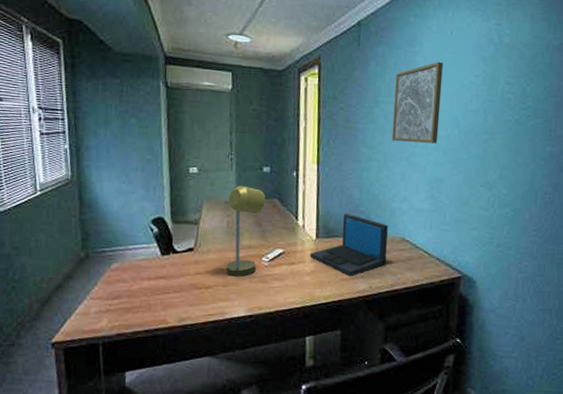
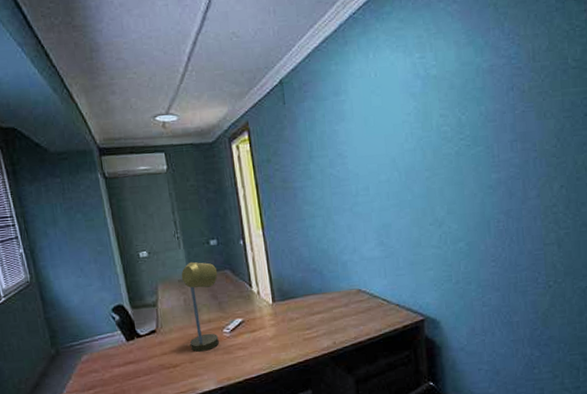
laptop: present [309,213,388,277] -> none [269,272,347,336]
wall art: present [391,61,443,144] -> none [326,106,379,193]

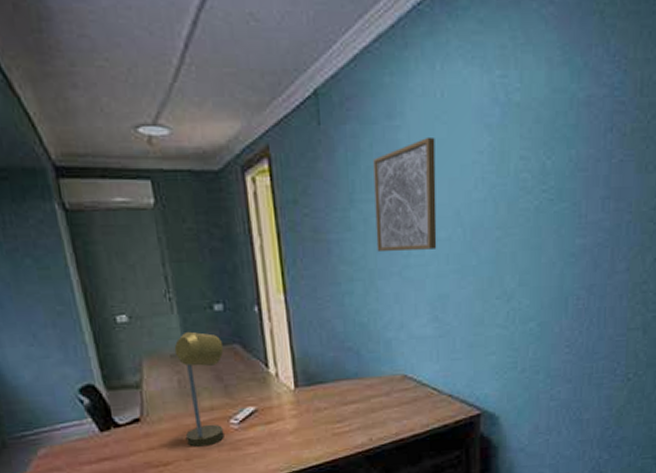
wall art: none [326,106,379,193] -> present [373,136,437,251]

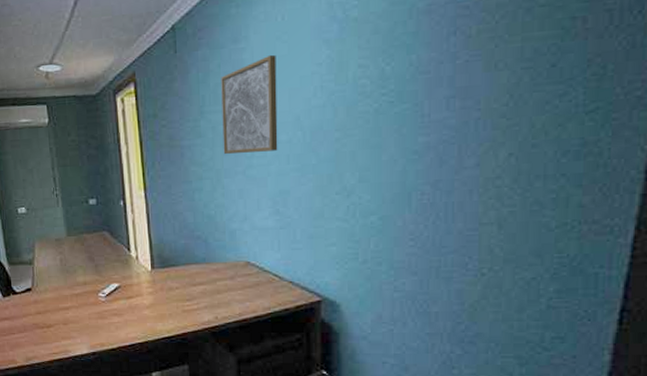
desk lamp: present [174,331,224,447] -> none [58,220,96,314]

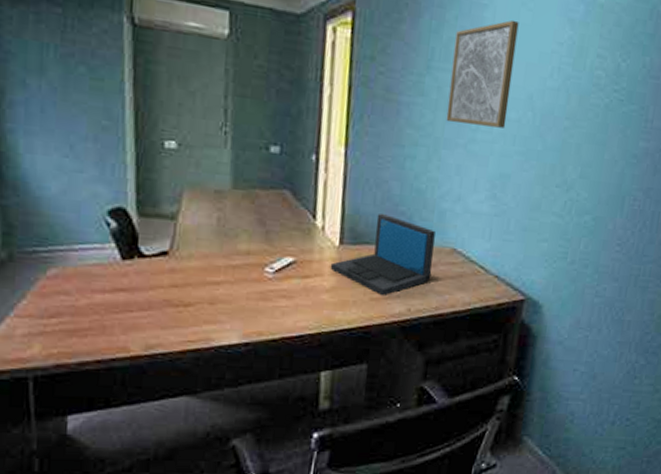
laptop: none [147,239,231,308] -> present [330,212,436,297]

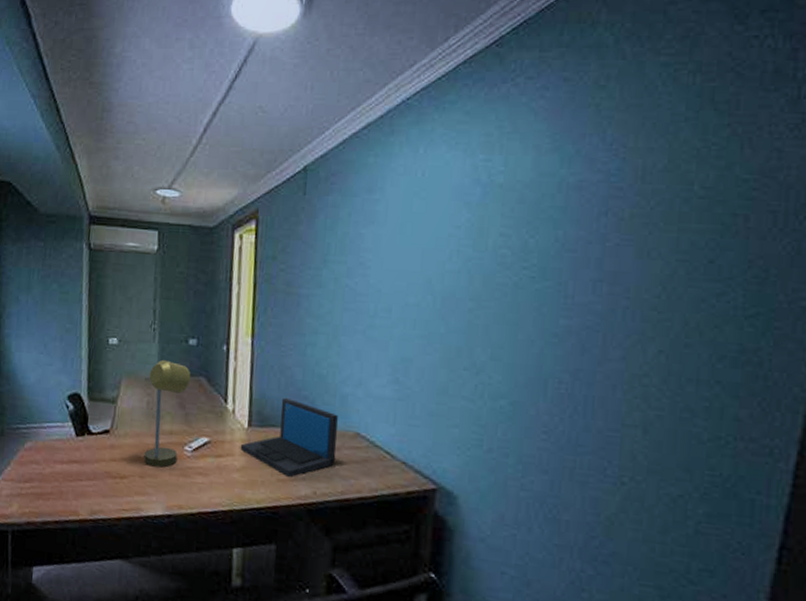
desk lamp: none [215,168,273,292] -> present [144,359,191,468]
wall art: present [446,19,519,129] -> none [344,210,412,313]

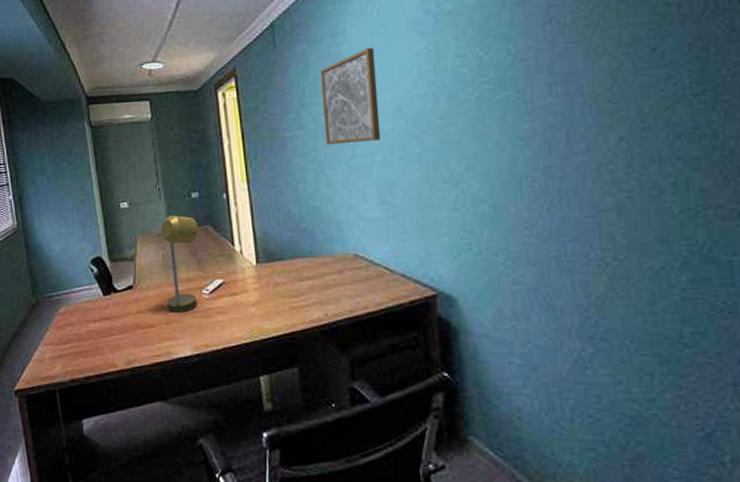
laptop: present [240,397,338,478] -> none [252,232,341,305]
wall art: none [344,210,412,313] -> present [320,47,381,144]

